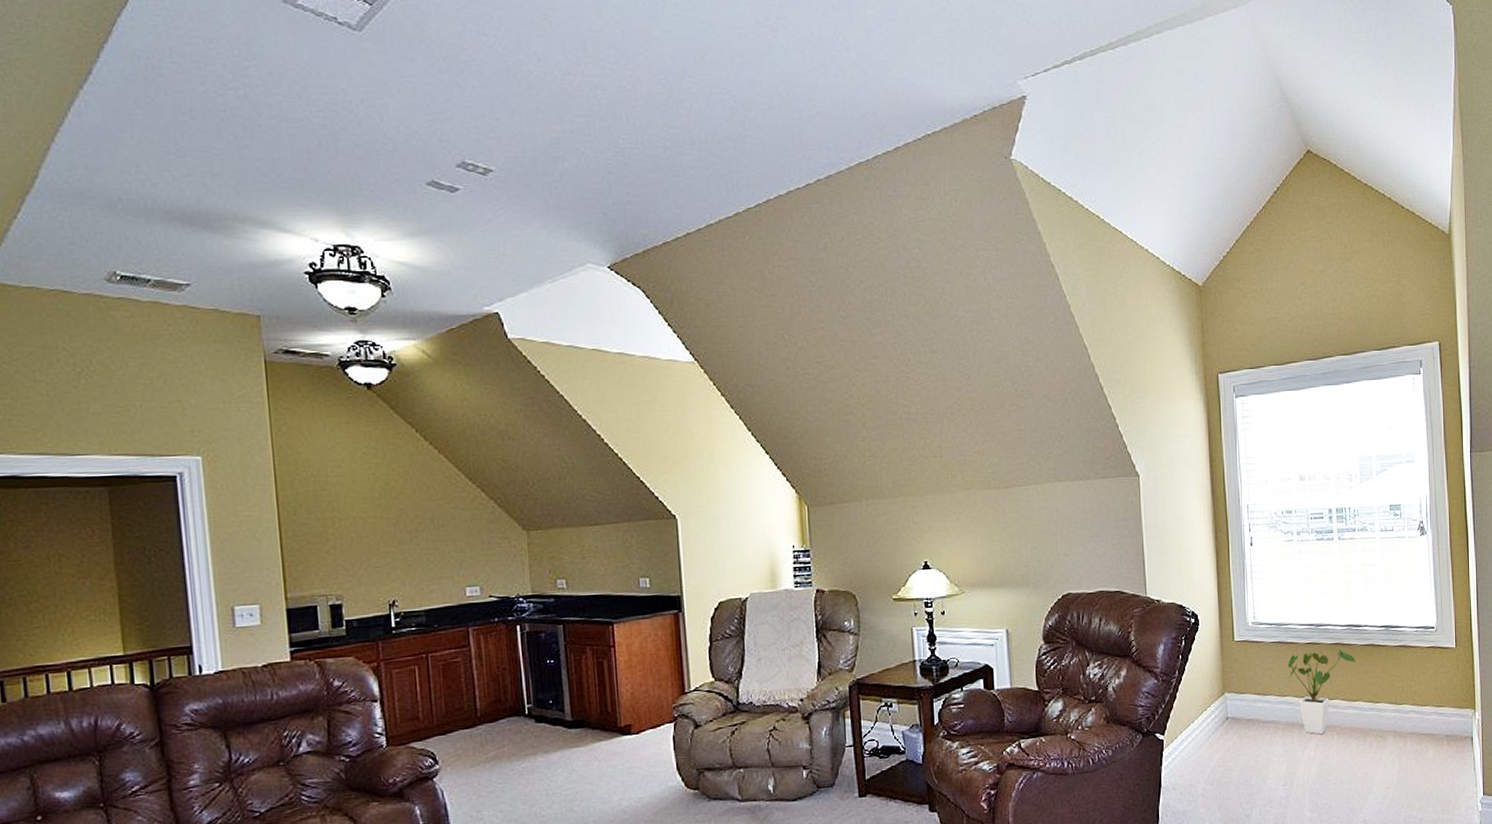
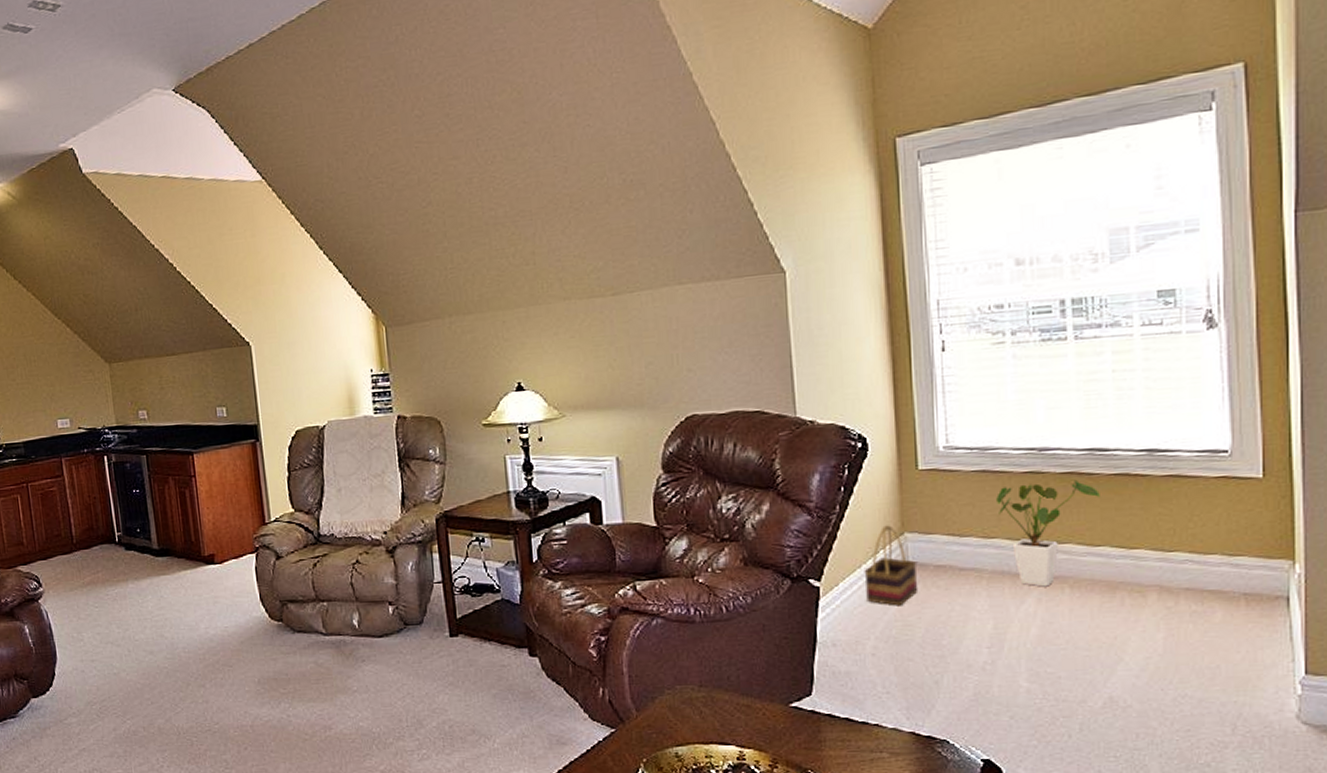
basket: none [1196,687,1235,754] -> present [864,525,919,606]

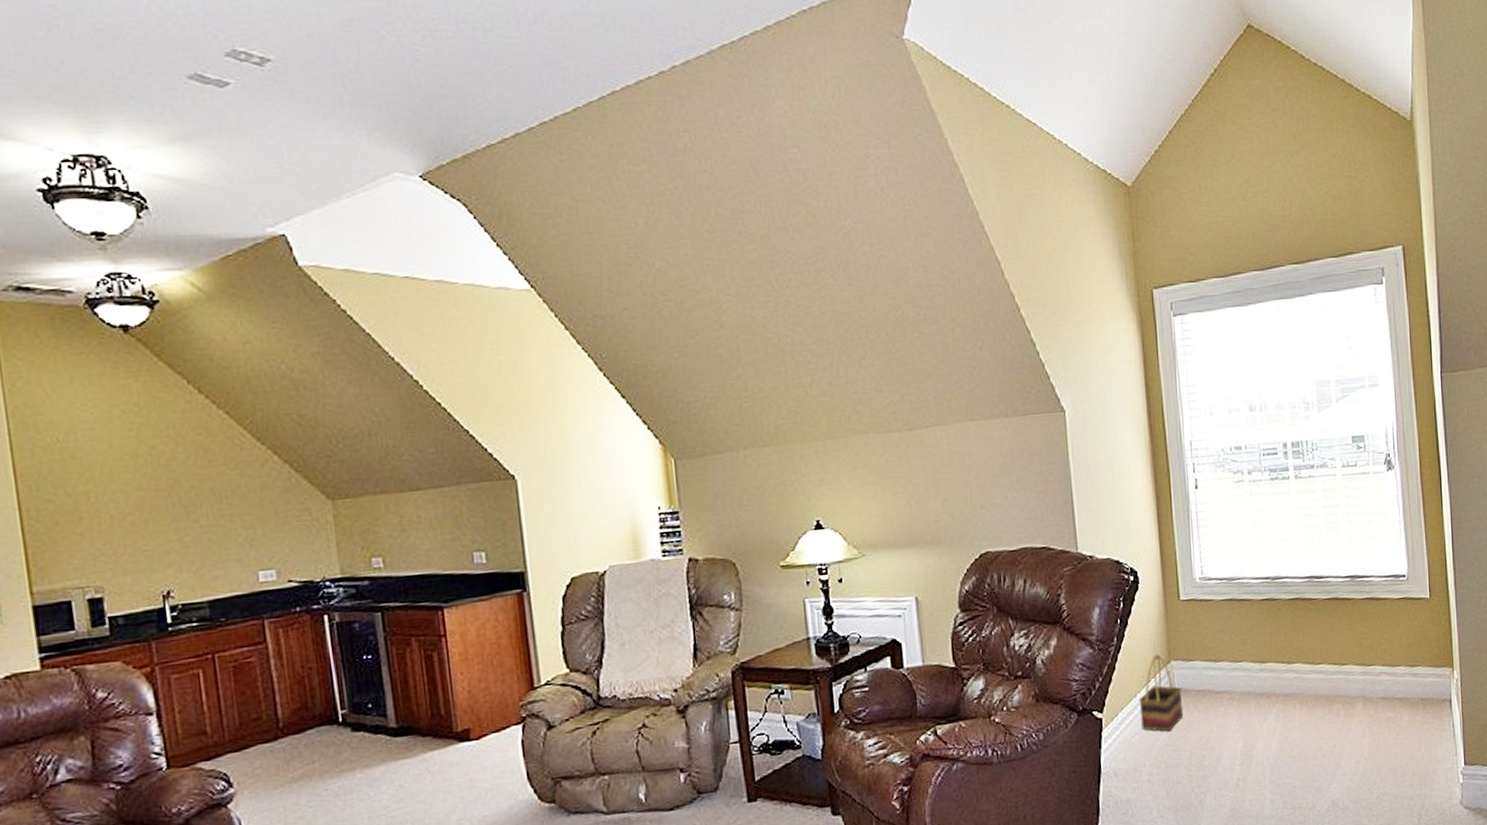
house plant: present [996,479,1100,587] -> none [1242,604,1318,705]

